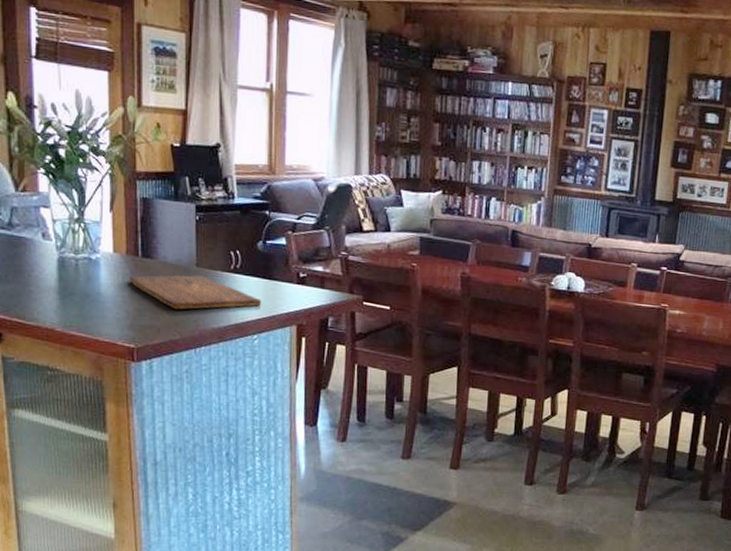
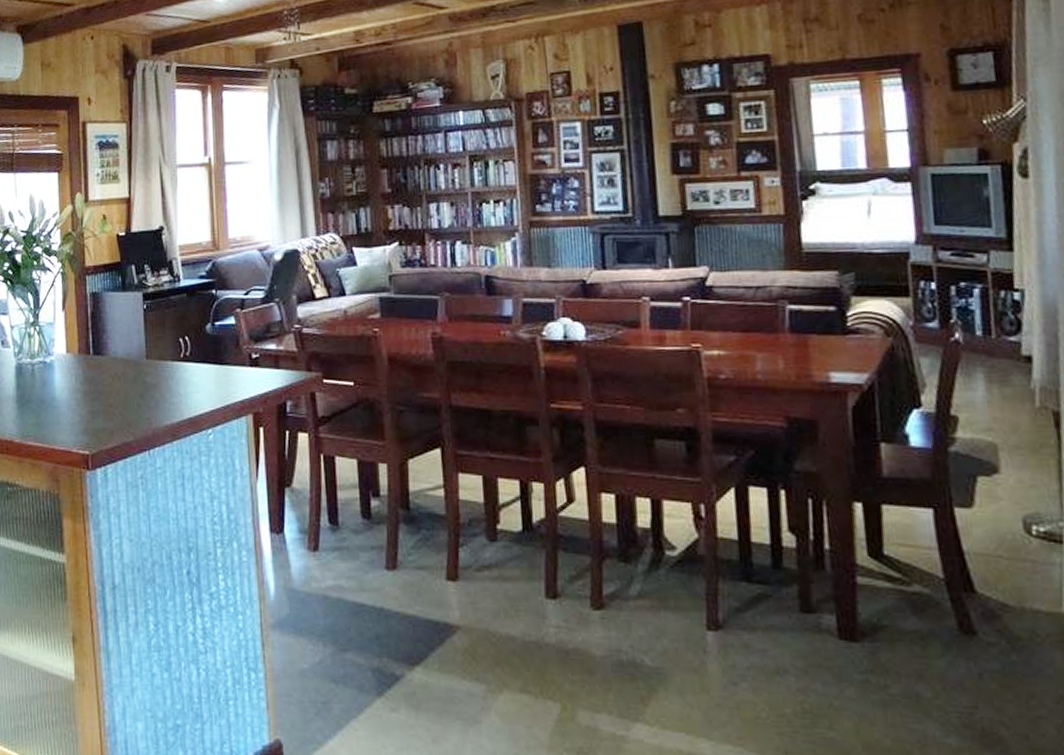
cutting board: present [129,275,262,310] -> none [82,368,215,408]

